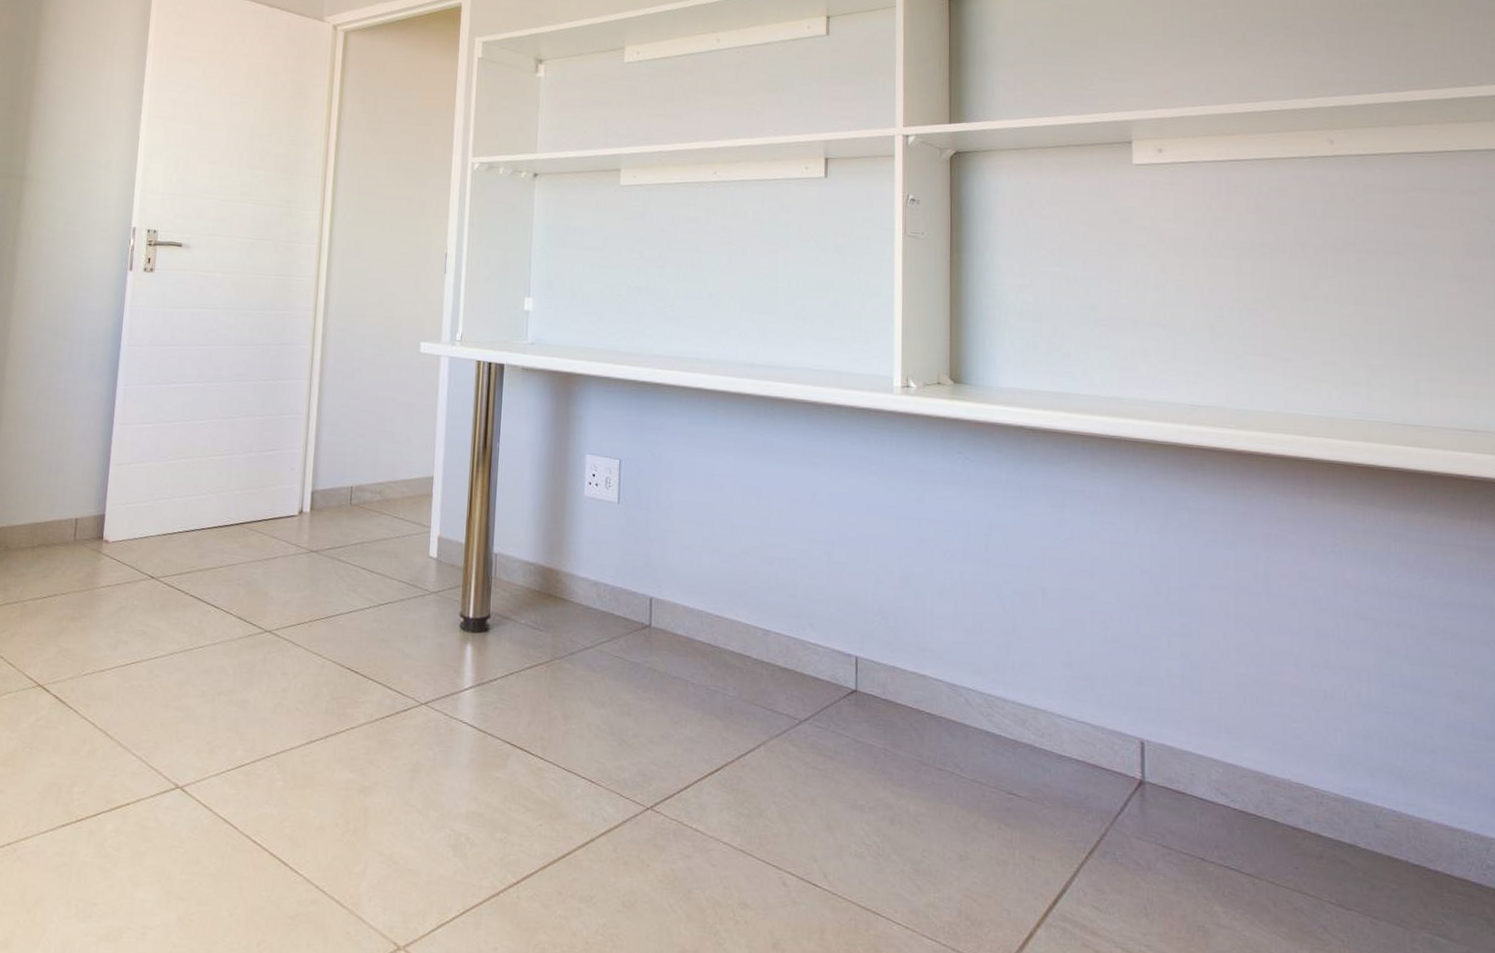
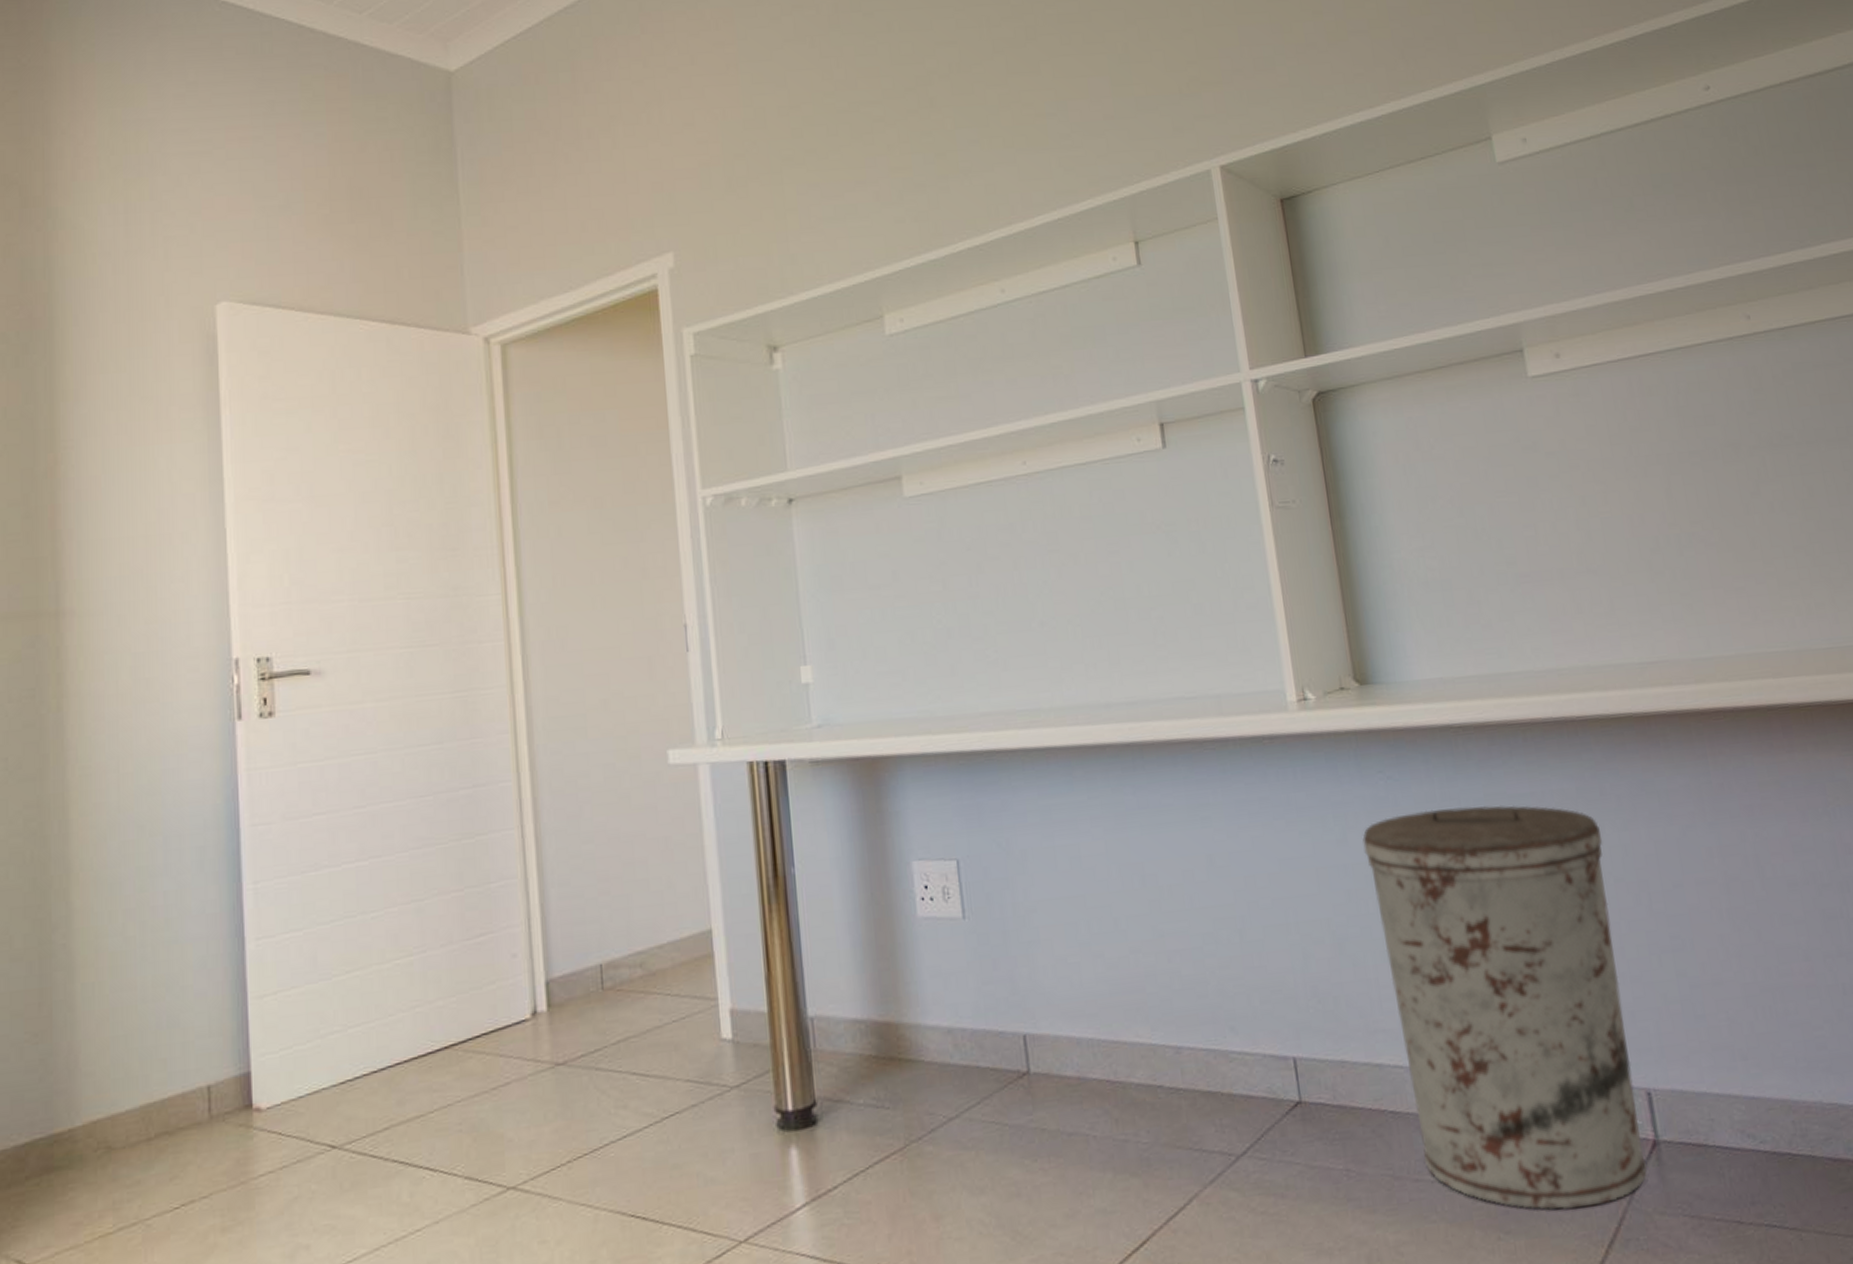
trash can: none [937,488,1136,821] -> present [1362,805,1647,1210]

